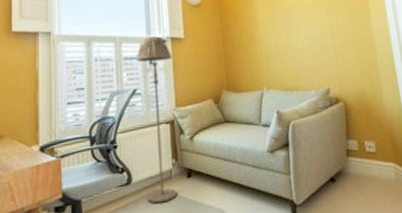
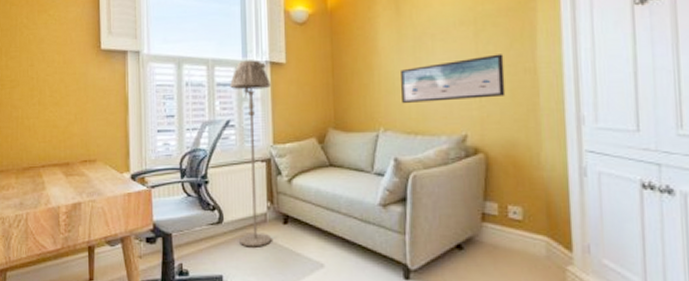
wall art: none [276,25,354,67] -> present [401,54,506,104]

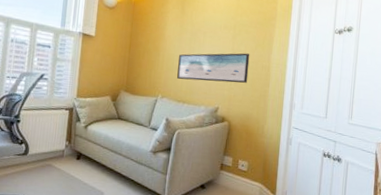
floor lamp: present [230,60,272,247] -> none [39,28,81,176]

